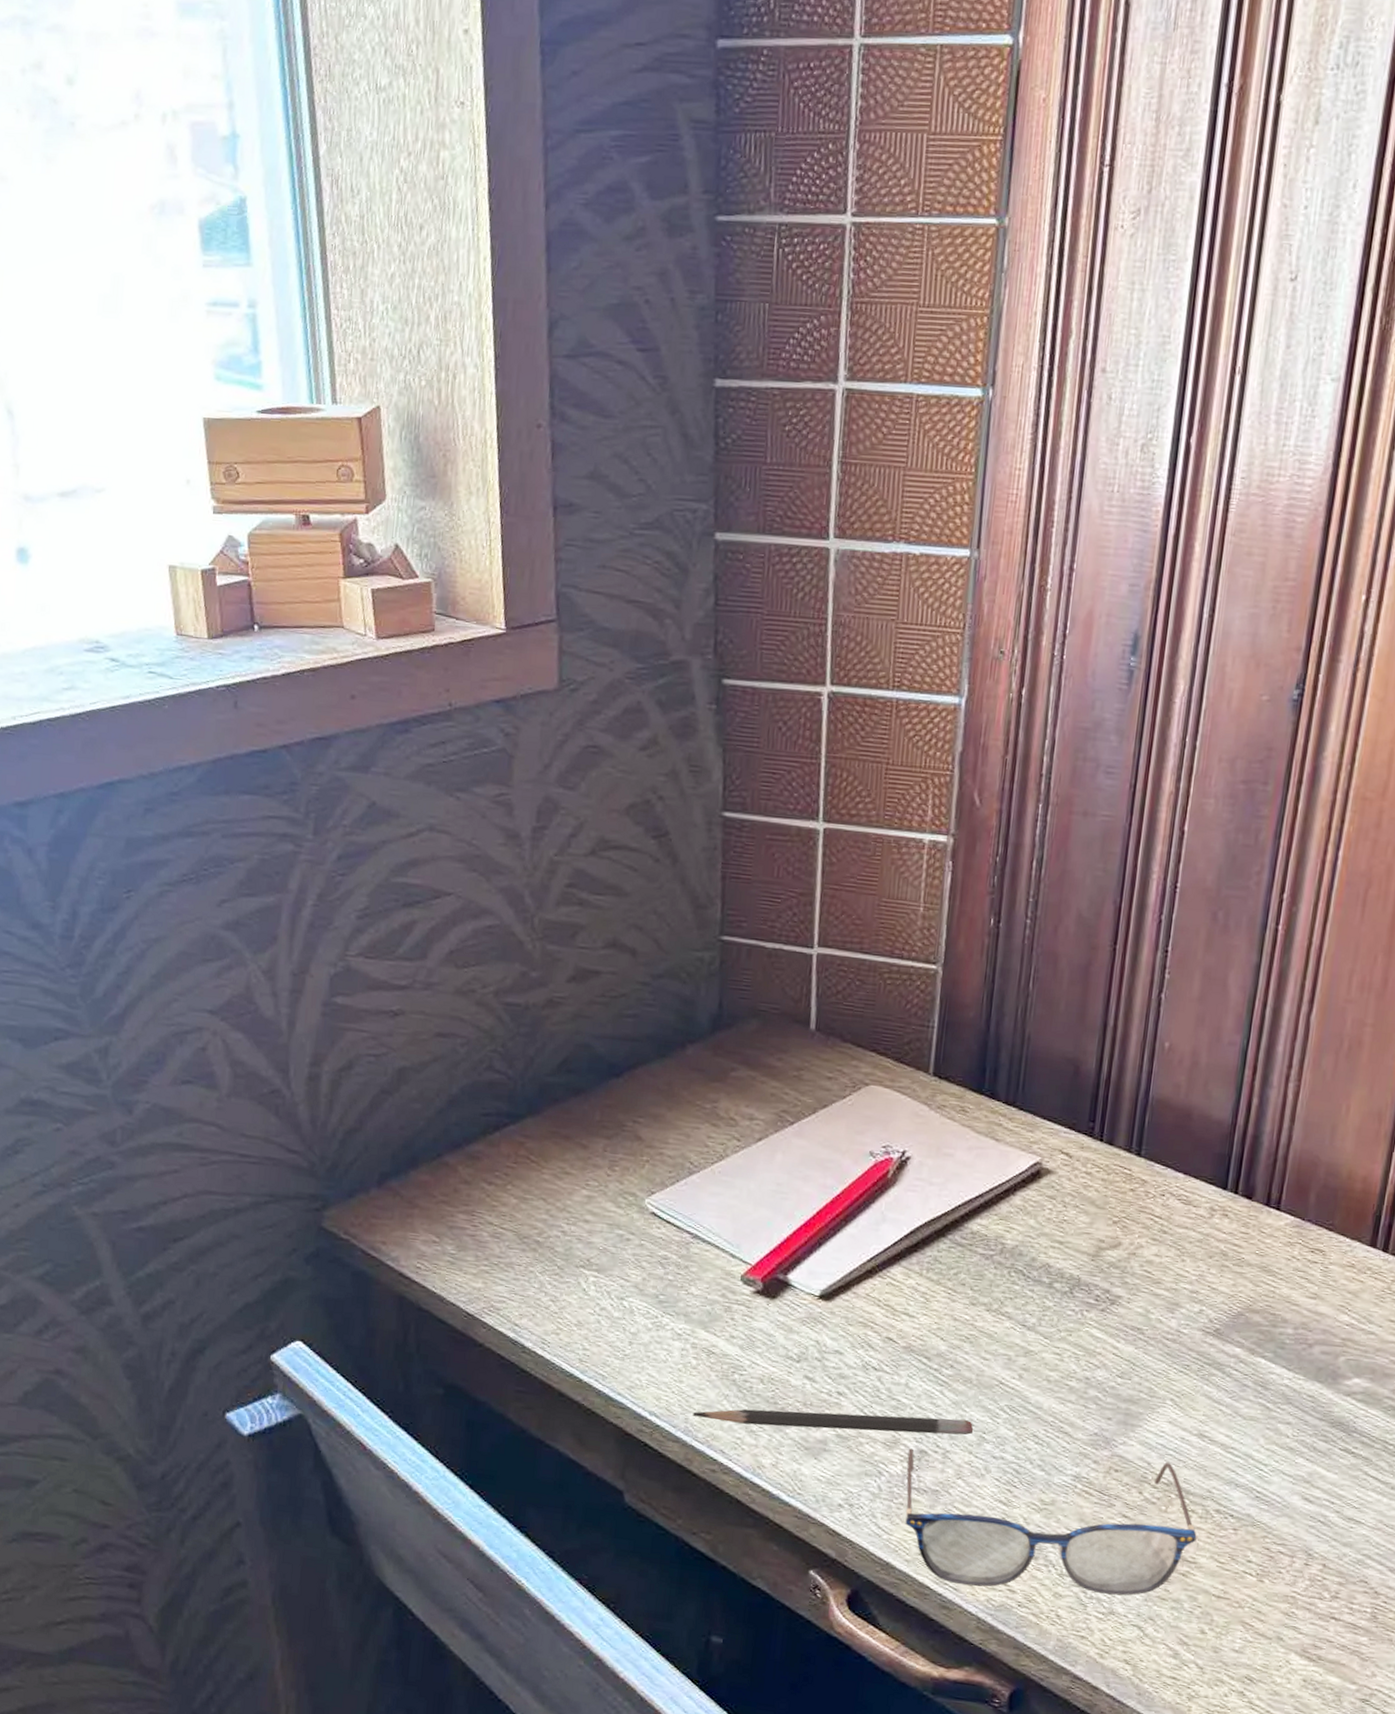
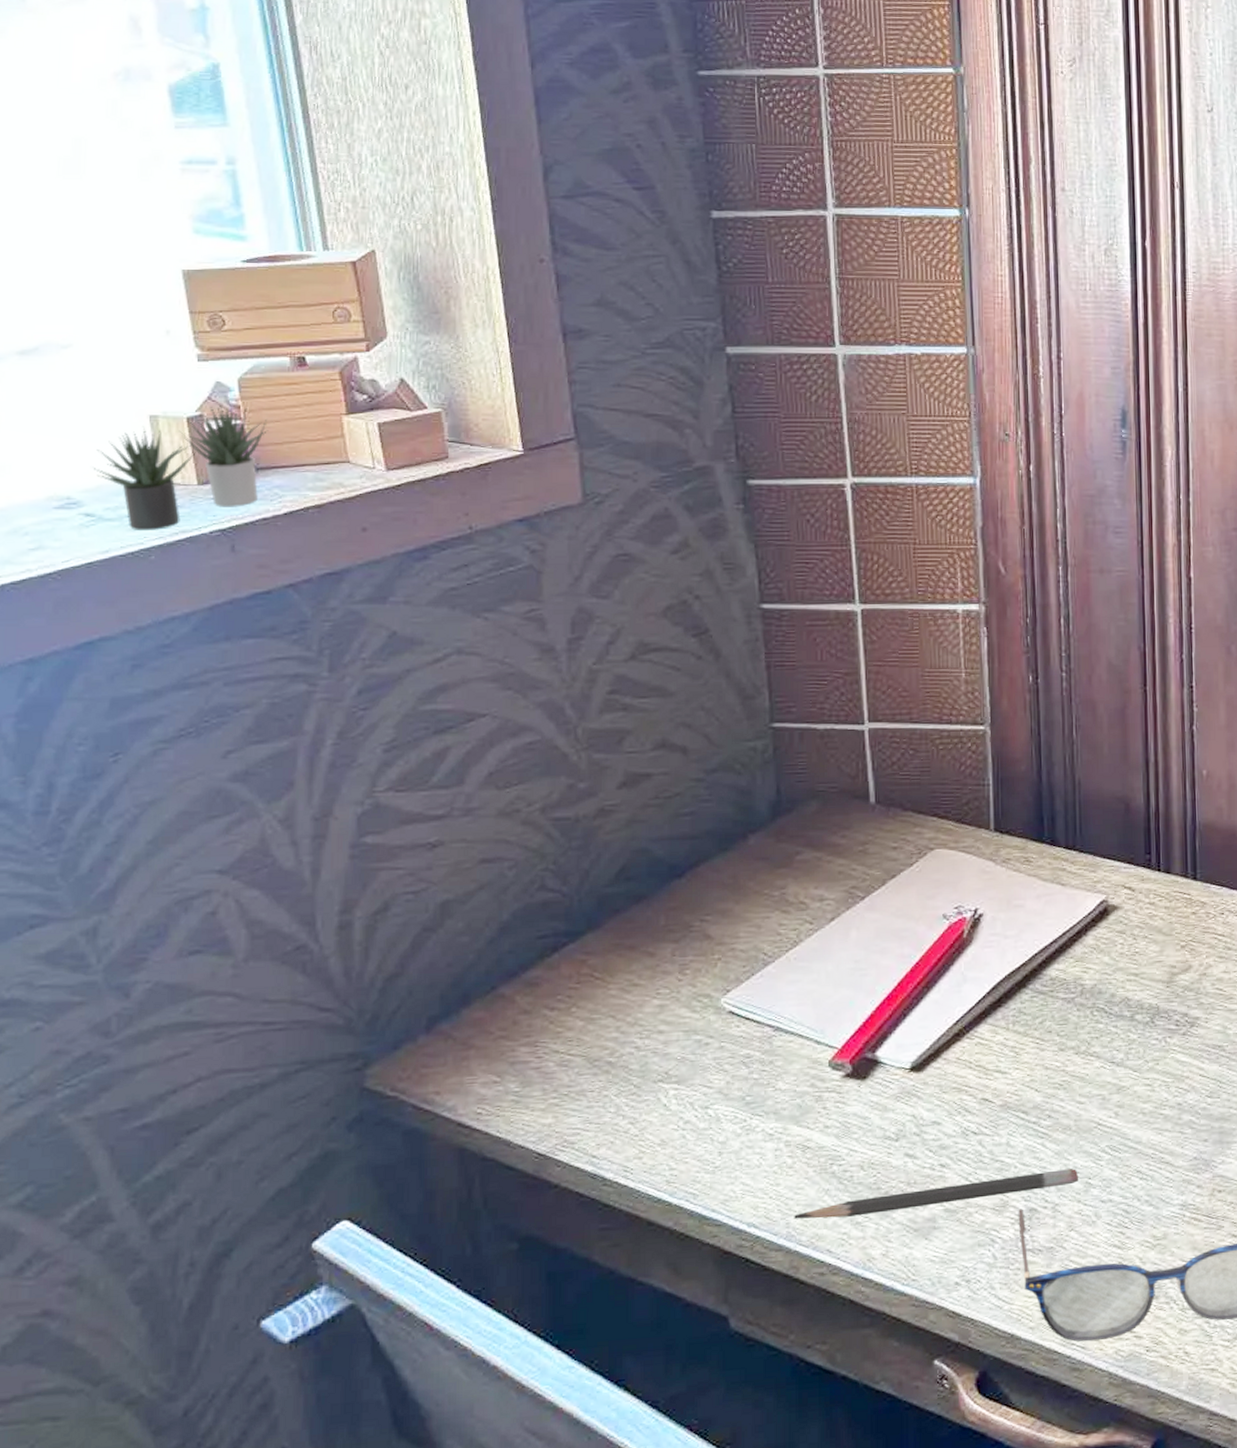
succulent plant: none [118,560,273,681] -> present [93,406,269,532]

